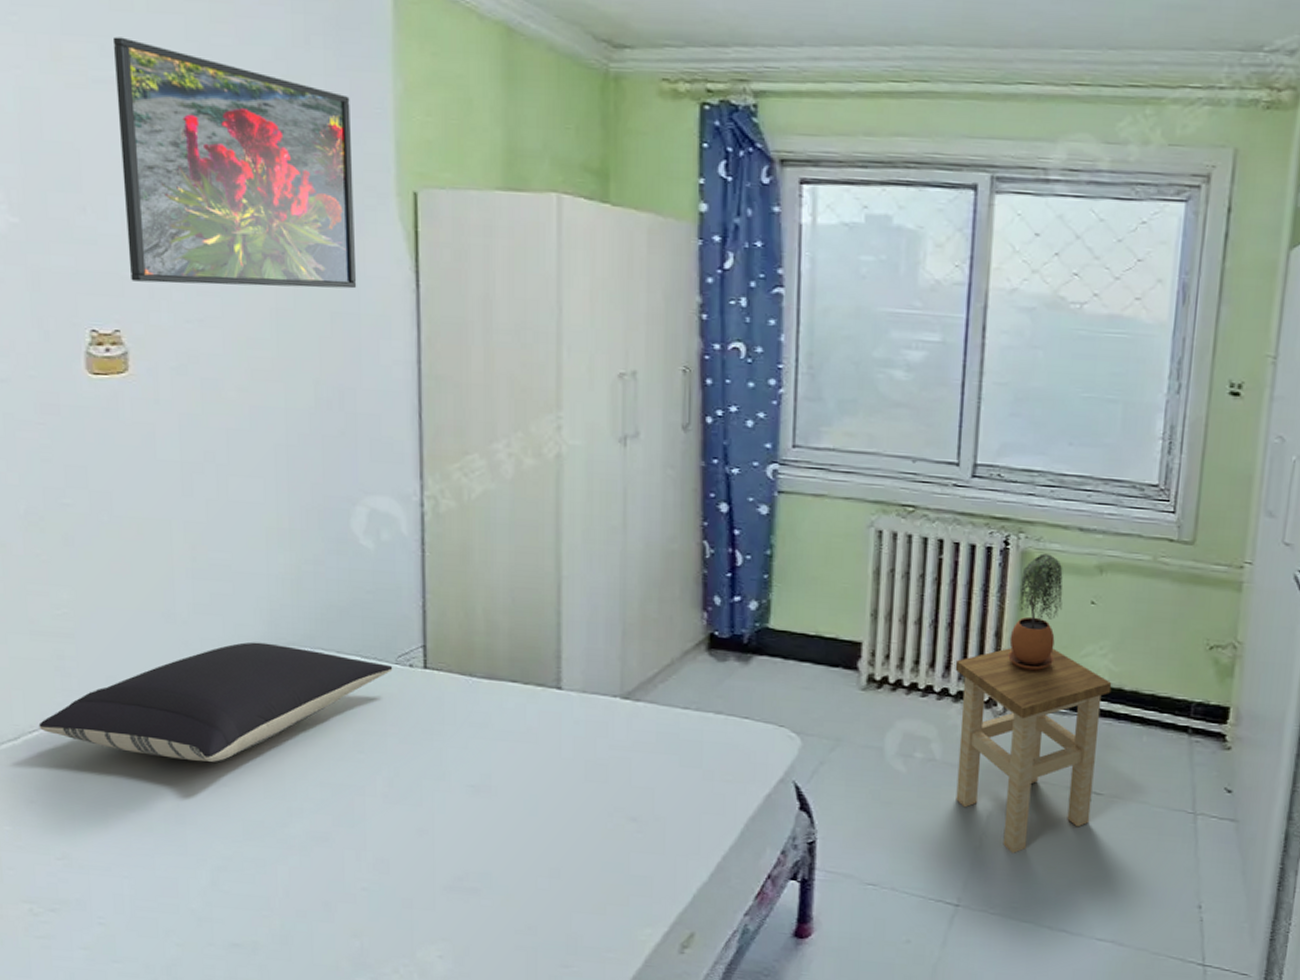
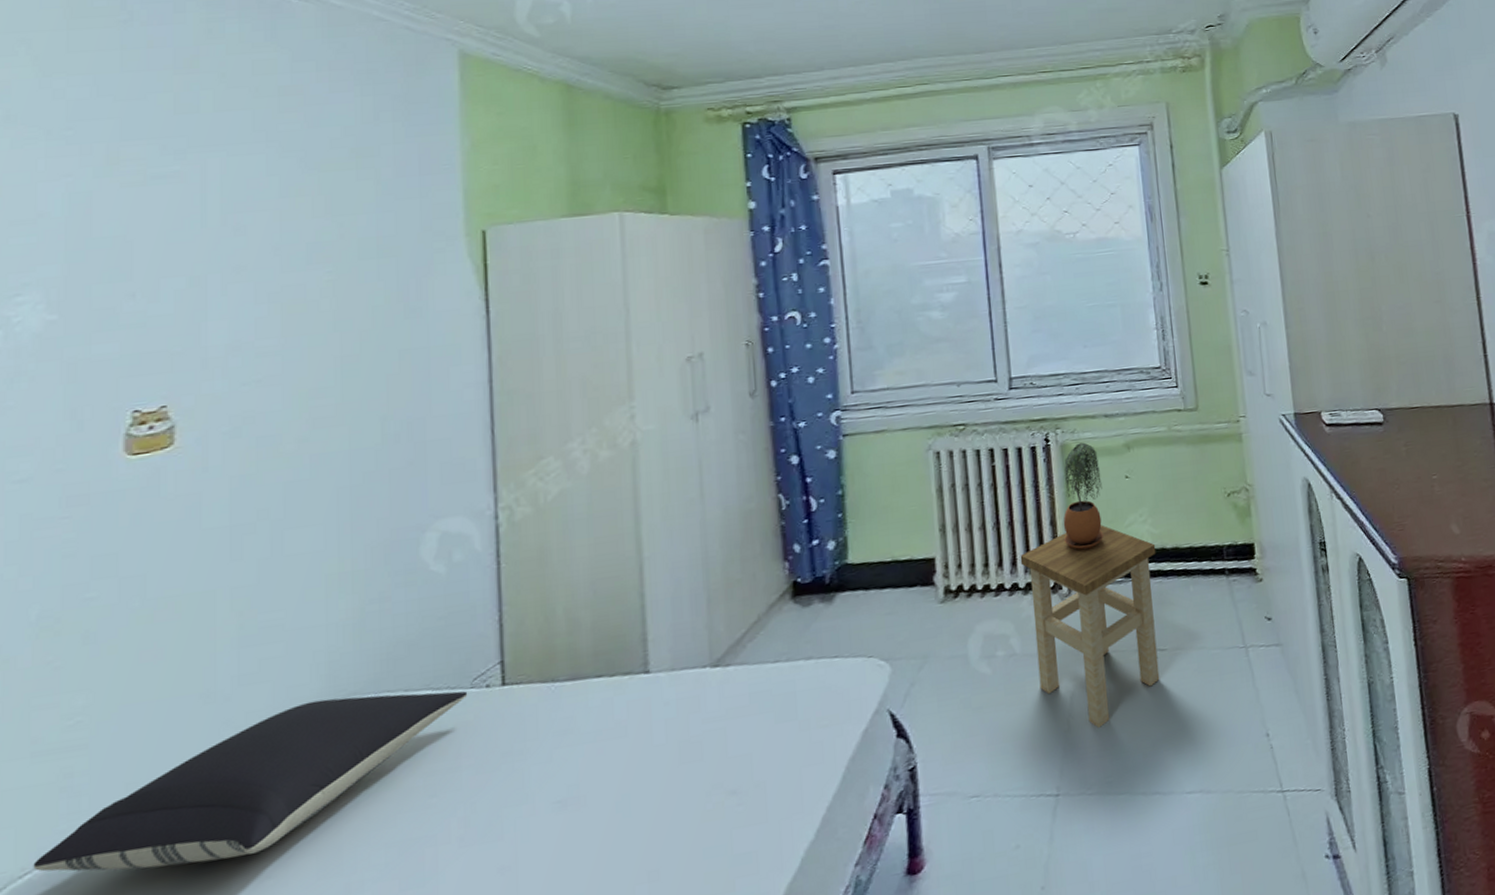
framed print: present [112,36,357,289] -> none [175,136,426,356]

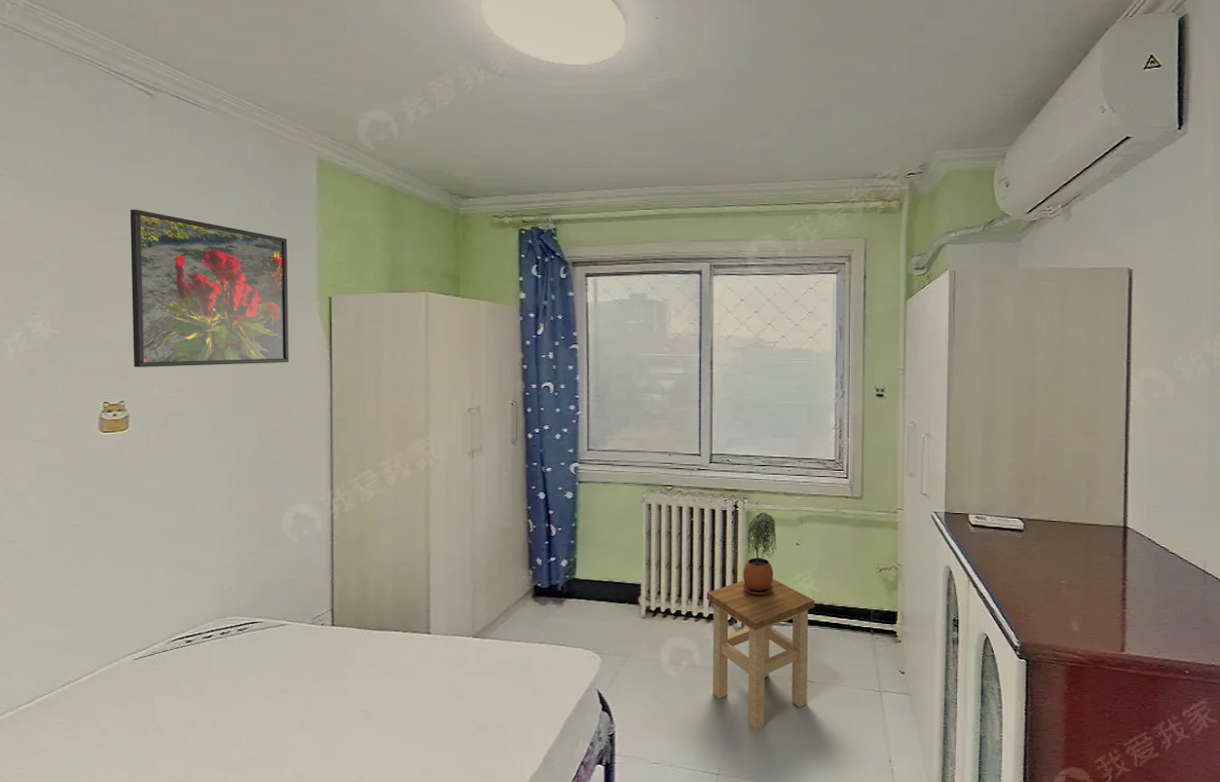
pillow: present [33,691,468,872] -> none [48,615,310,708]
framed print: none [175,136,426,356] -> present [129,209,289,367]

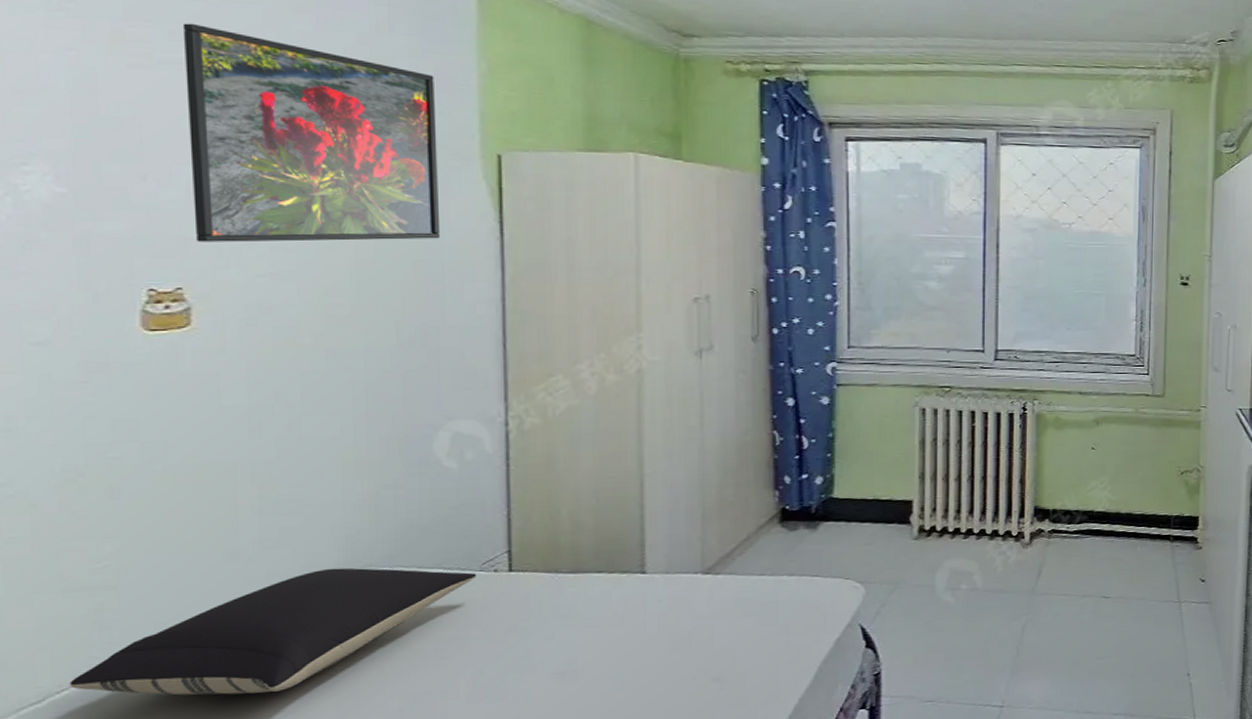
pillow: none [48,615,310,708] -> present [69,568,477,696]
stool: present [706,578,815,731] -> none [989,487,1112,656]
potted plant: present [742,512,777,596] -> none [1031,414,1070,507]

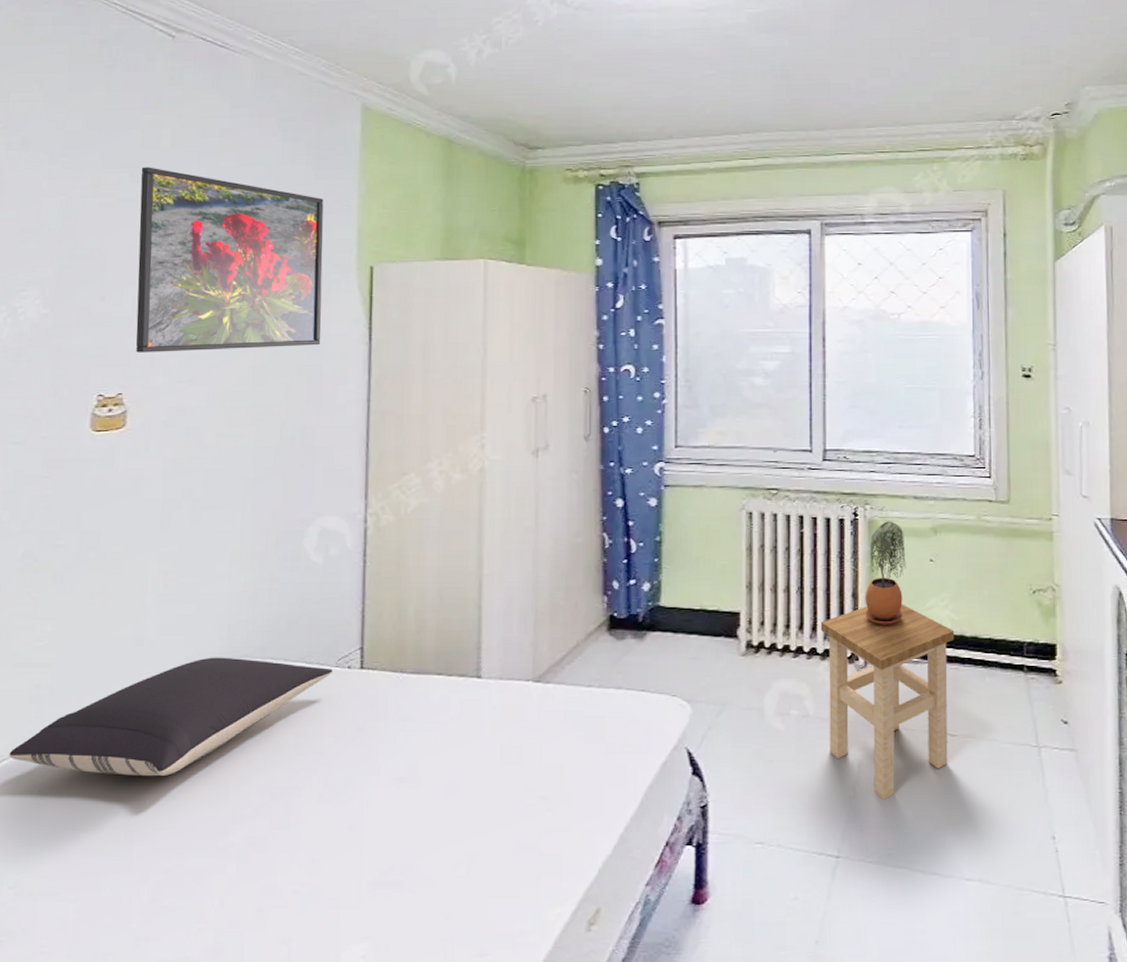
stool: none [989,487,1112,656] -> present [820,604,955,800]
potted plant: none [1031,414,1070,507] -> present [865,521,906,625]

